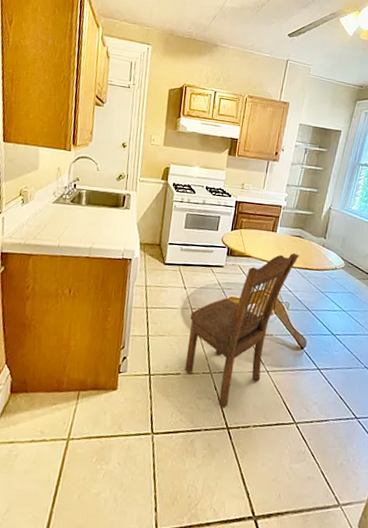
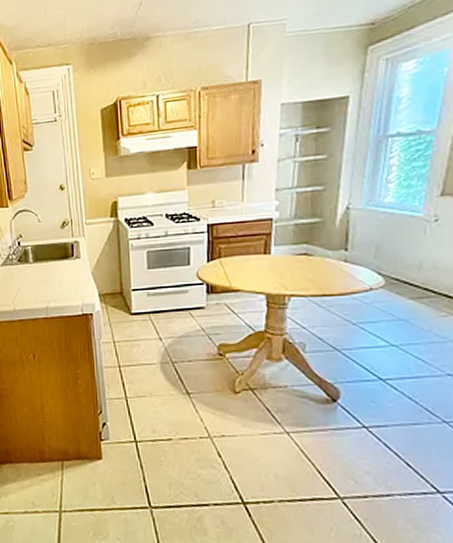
dining chair: present [184,253,299,408] -> none [173,278,310,479]

